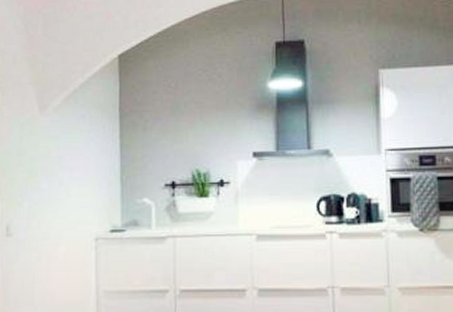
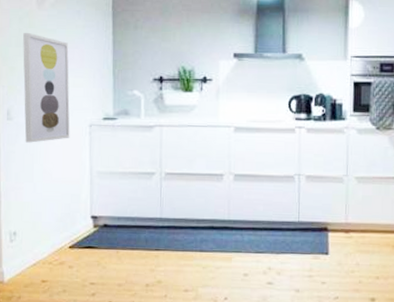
wall art: none [24,140,74,261] -> present [23,32,70,143]

